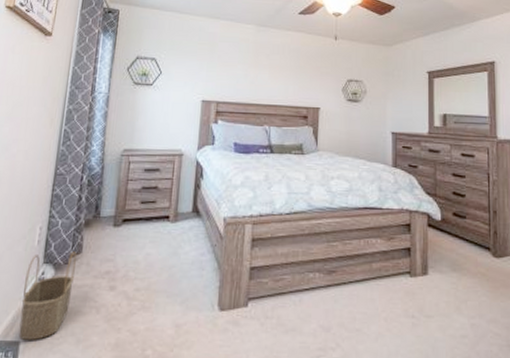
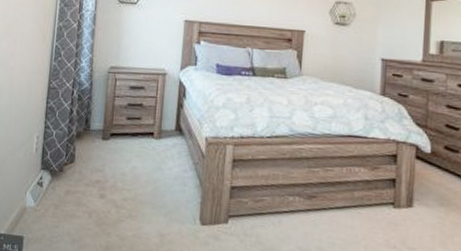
wicker basket: present [18,251,77,340] -> none [22,160,70,237]

